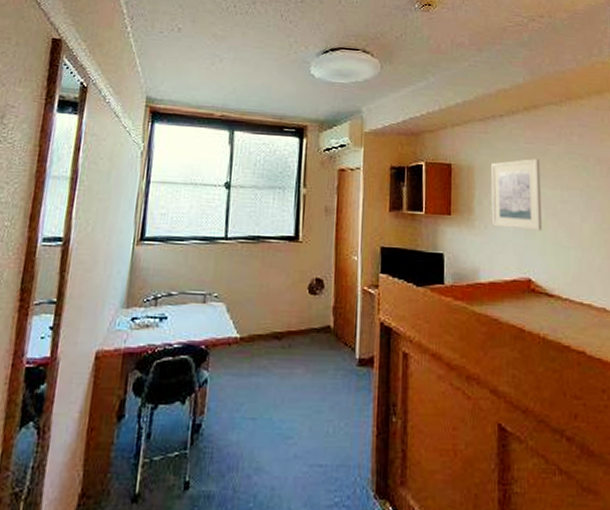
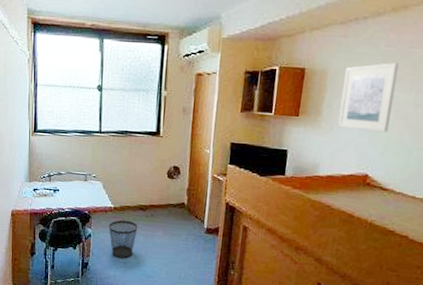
wastebasket: none [232,354,272,412] -> present [108,220,138,258]

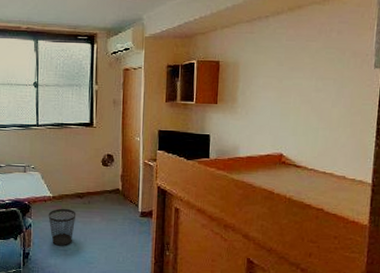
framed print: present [337,63,399,133] -> none [252,54,300,115]

